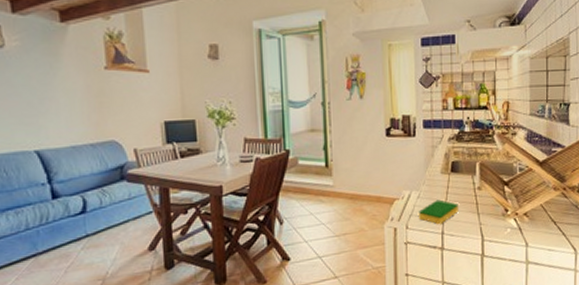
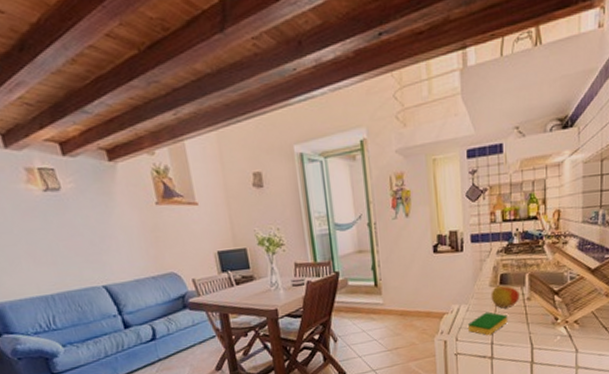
apple: none [442,173,470,197] -> present [491,285,520,309]

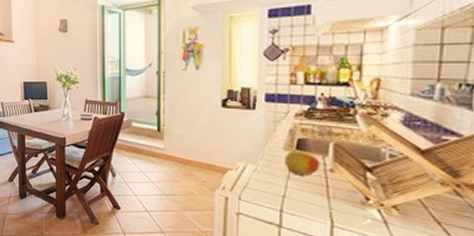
dish sponge: present [467,311,508,336] -> none [253,176,303,202]

